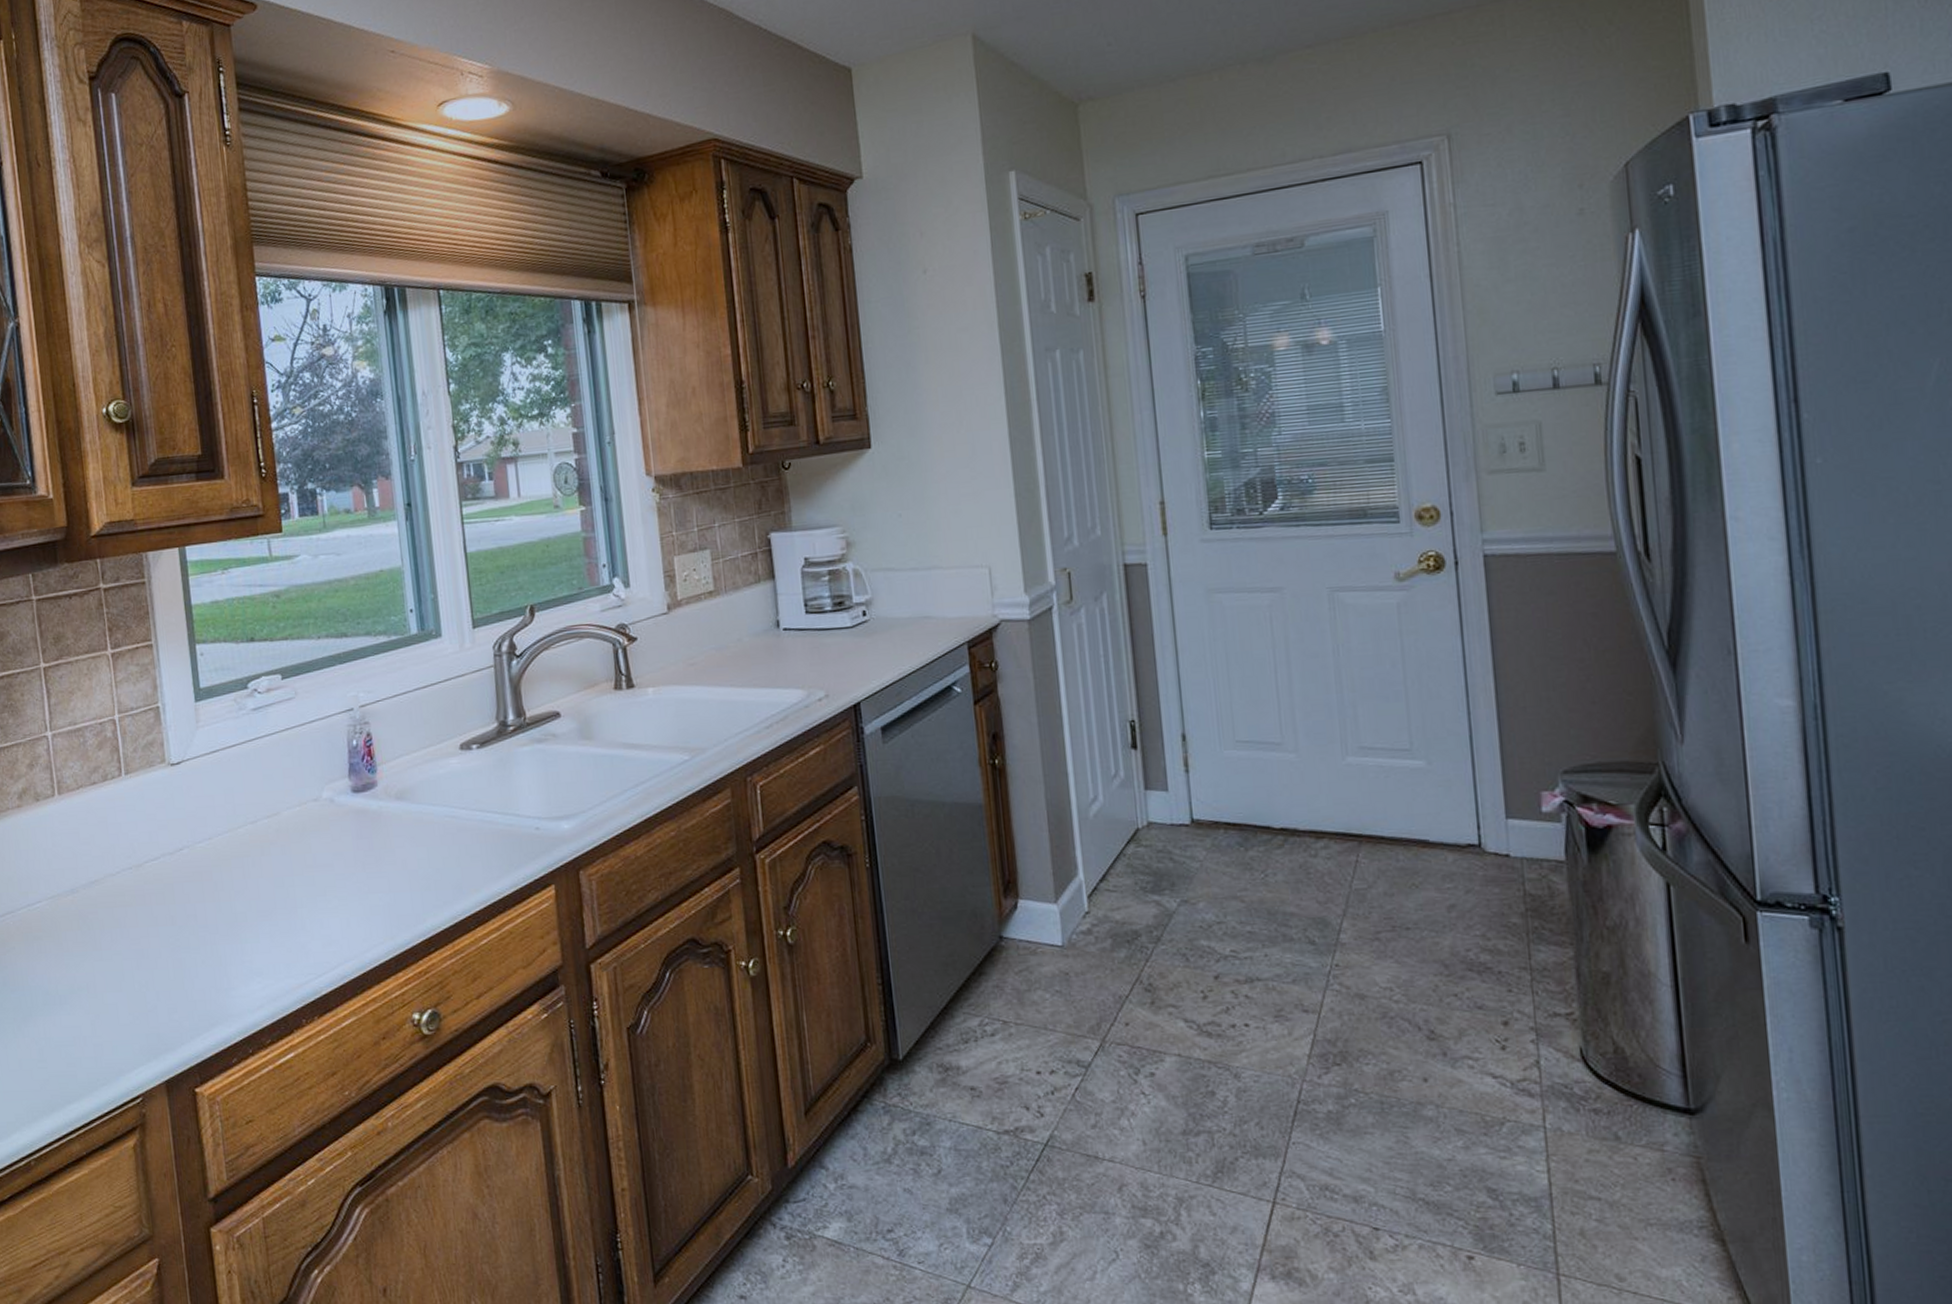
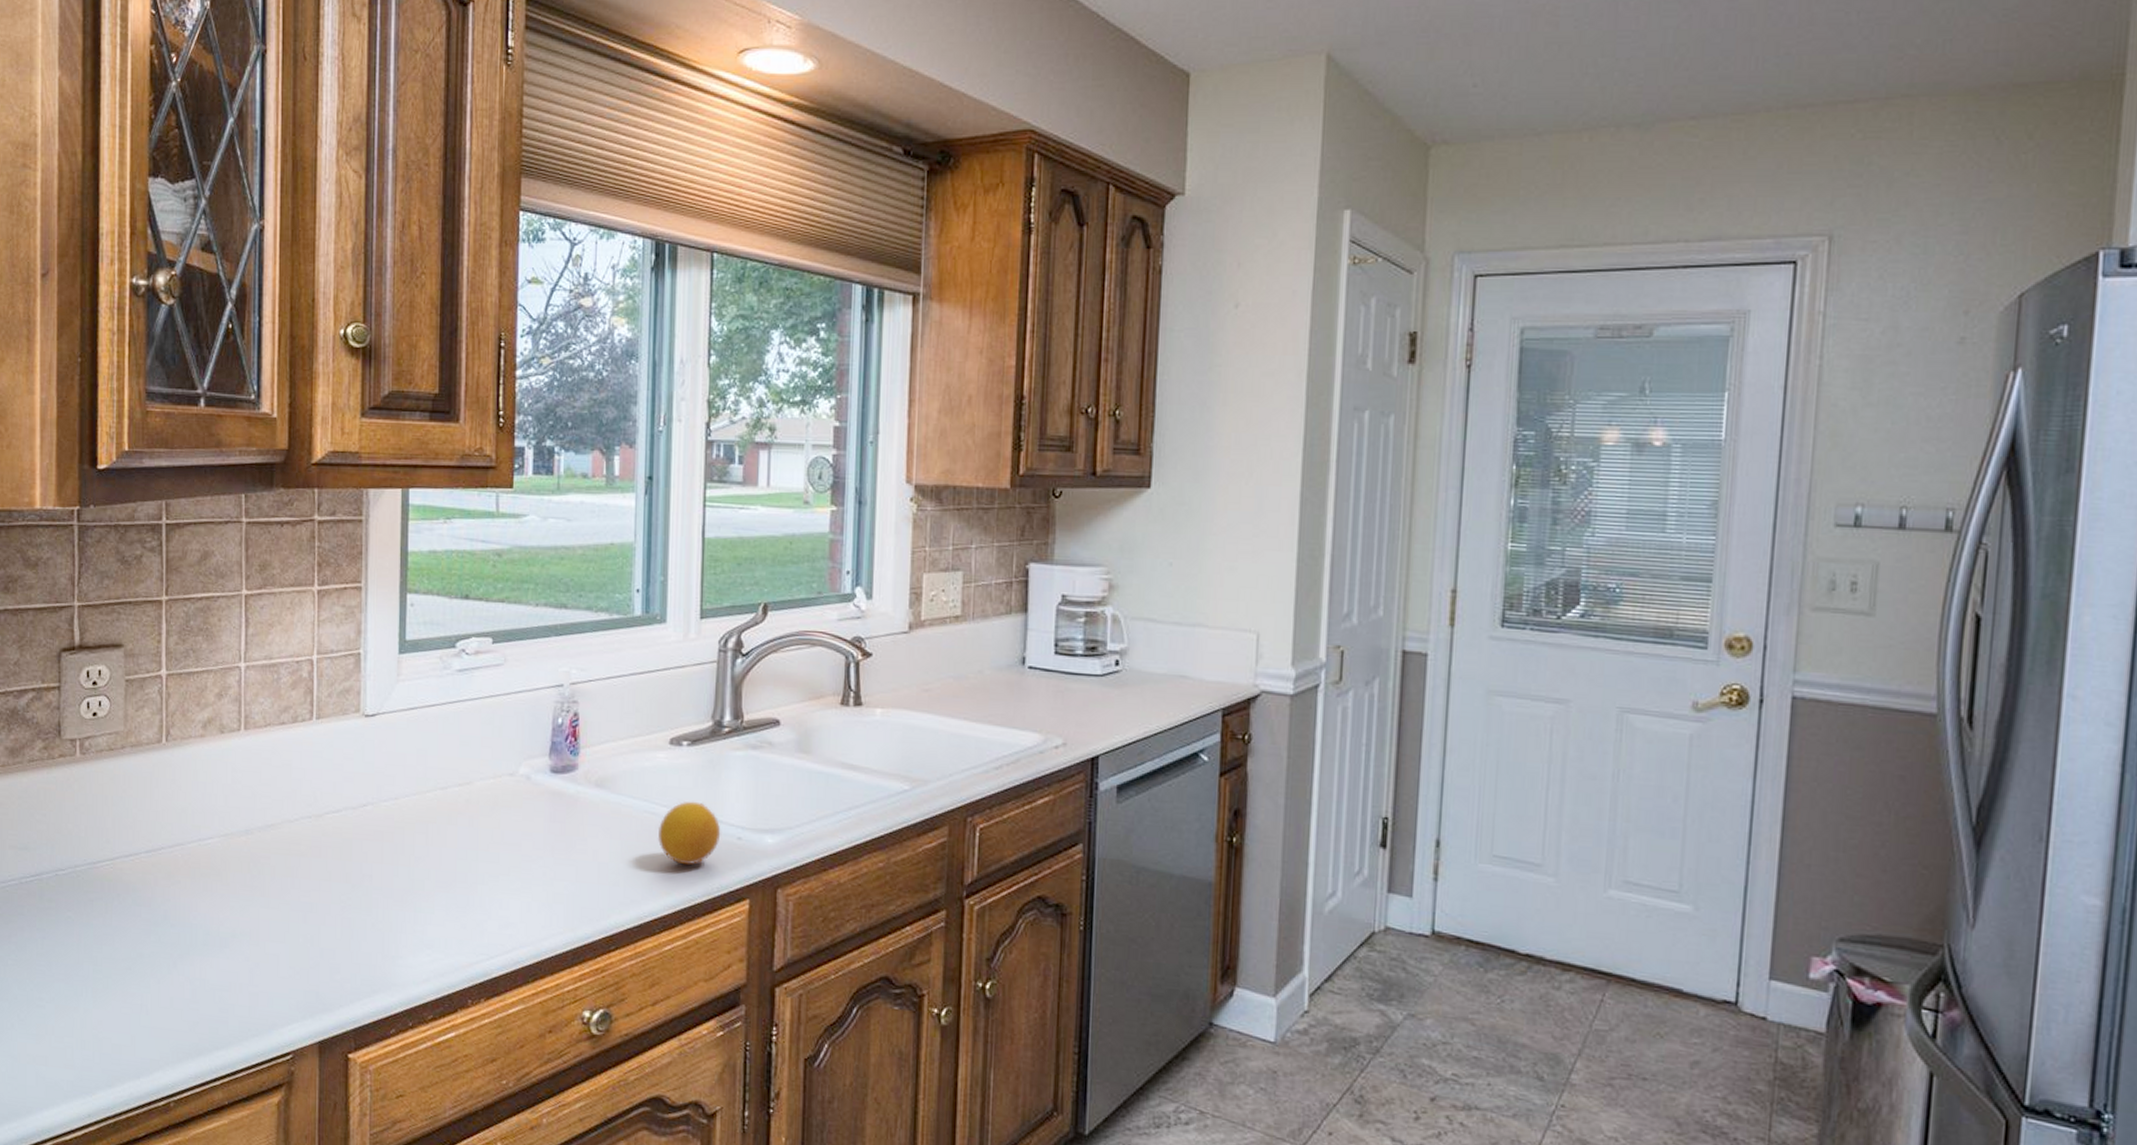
fruit: none [460,799,520,861] -> present [657,801,721,865]

